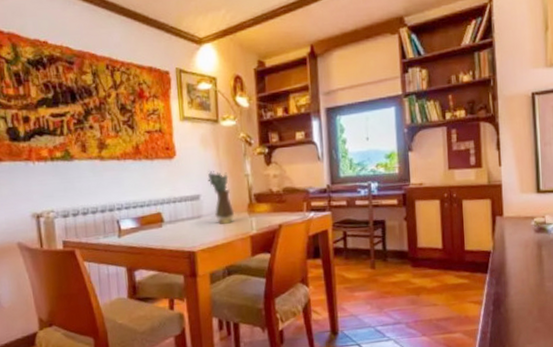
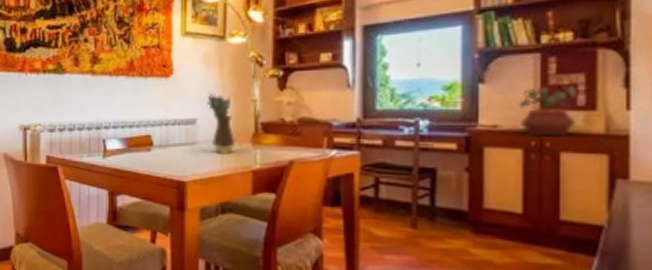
potted plant: none [435,149,471,190] -> present [519,84,576,137]

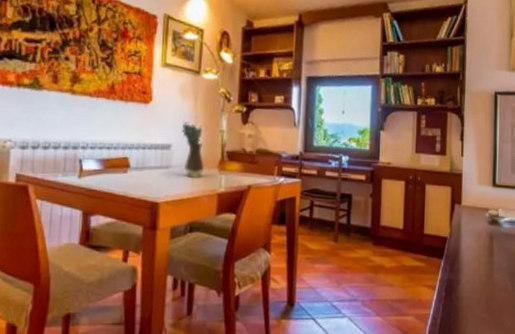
potted plant: present [519,84,576,137] -> none [403,135,436,173]

